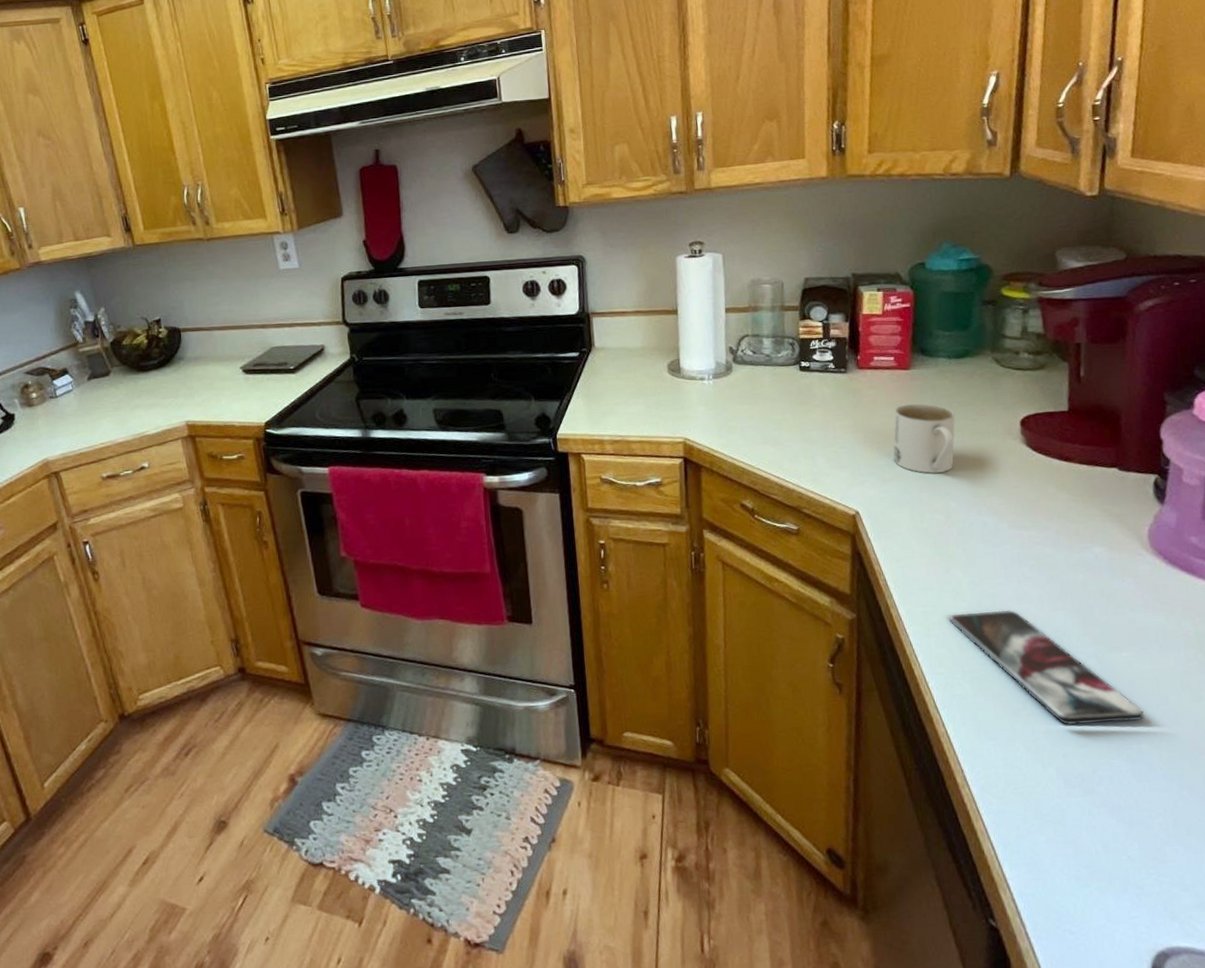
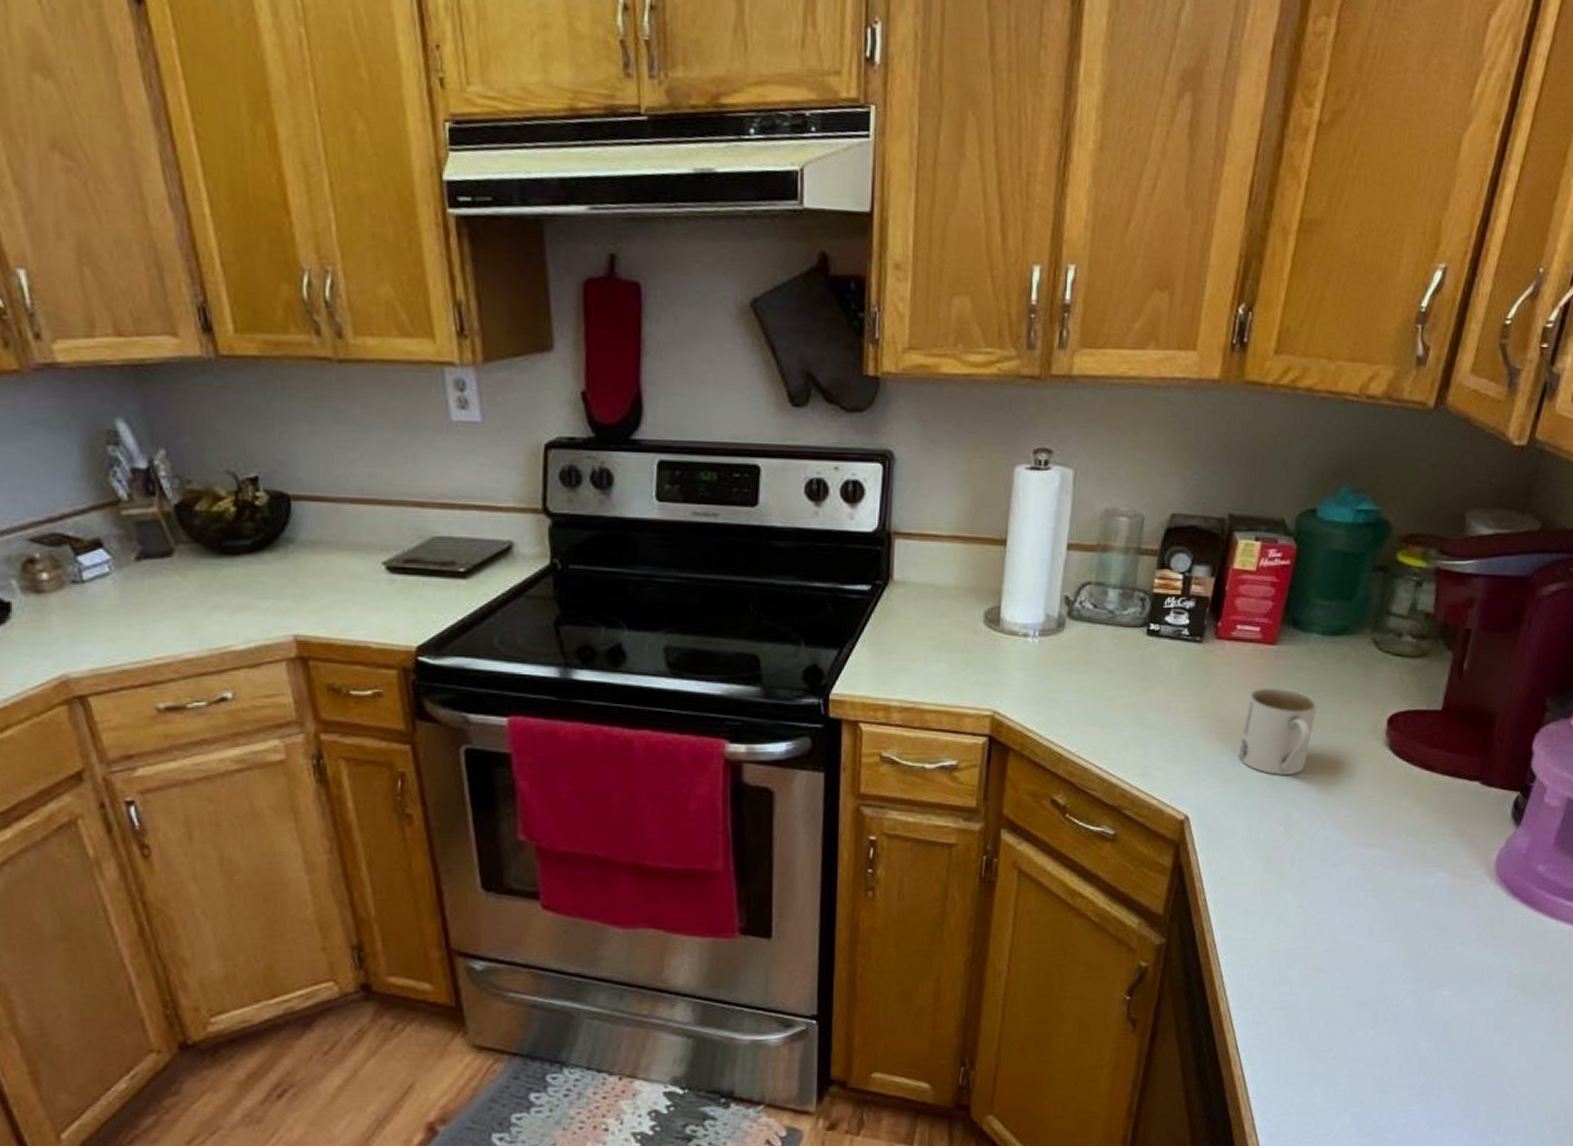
smartphone: present [949,609,1145,726] -> none [1268,939,1453,1070]

